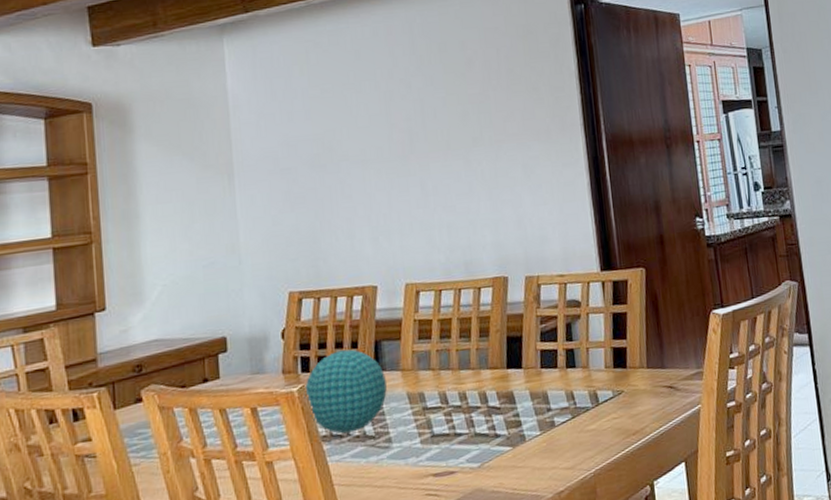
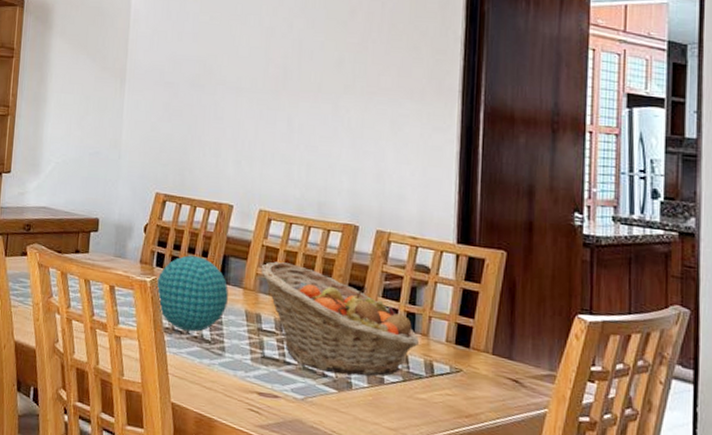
fruit basket: none [416,331,581,433] -> present [260,261,419,376]

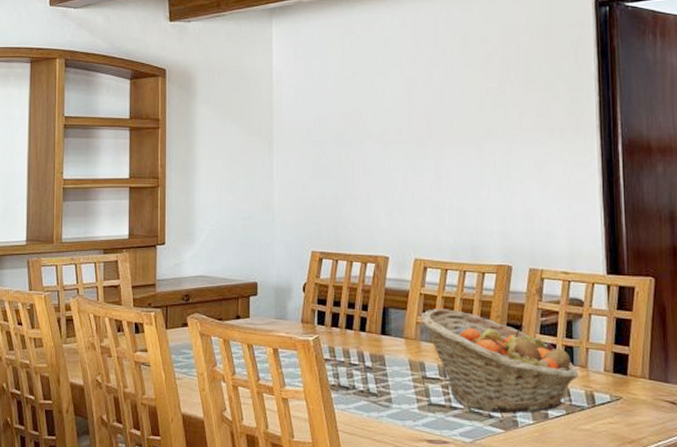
decorative ball: present [155,255,228,332] -> none [318,311,391,387]

